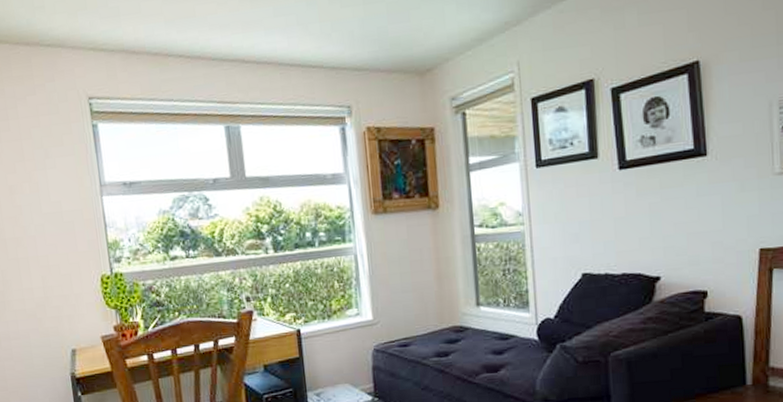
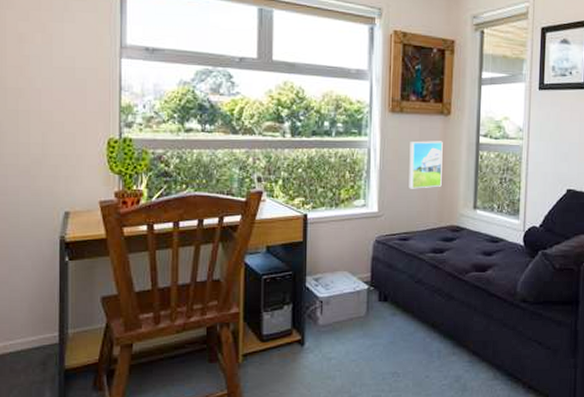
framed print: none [398,237,438,292] -> present [409,141,443,189]

